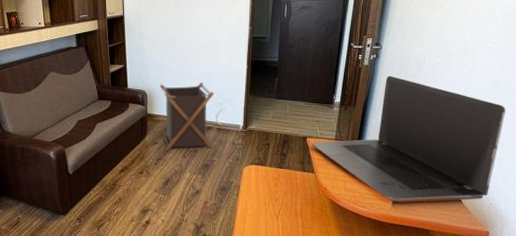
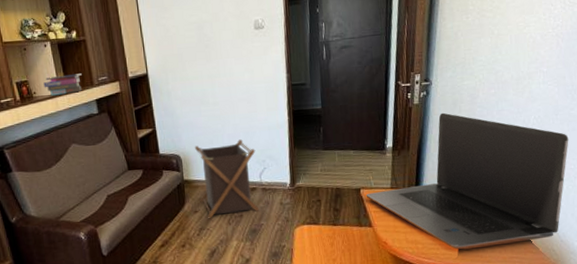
books: none [31,10,65,28] -> present [43,73,82,96]

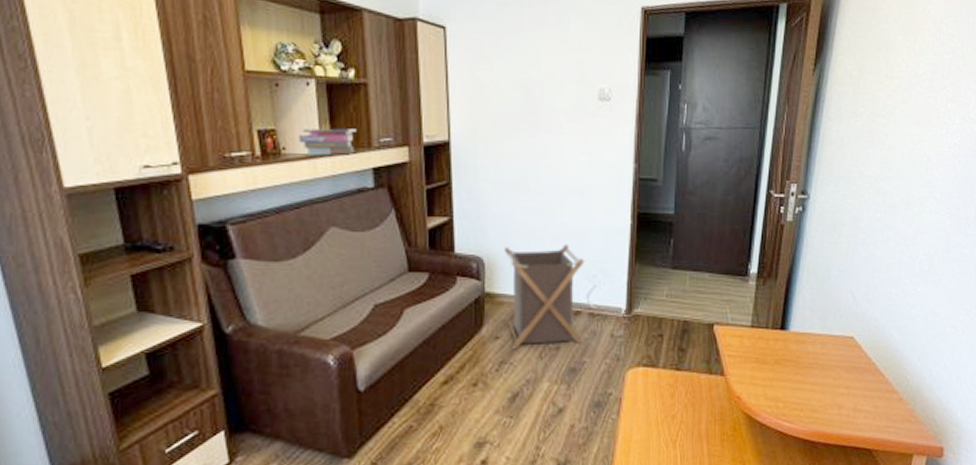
laptop computer: present [365,112,569,250] -> none [719,235,959,413]

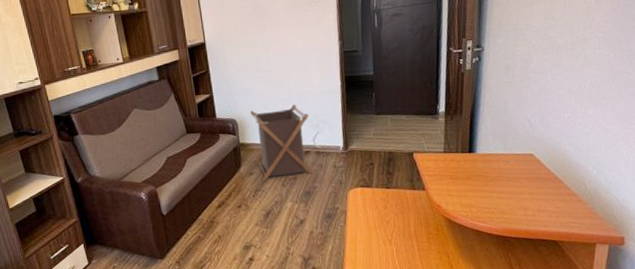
books: present [299,128,356,156] -> none [108,42,143,64]

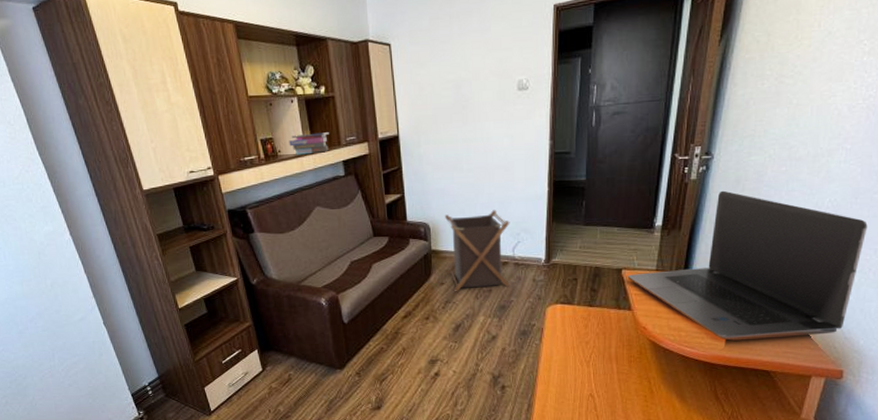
books: none [108,42,143,64] -> present [289,132,329,155]
laptop computer: none [418,78,627,214] -> present [627,190,868,341]

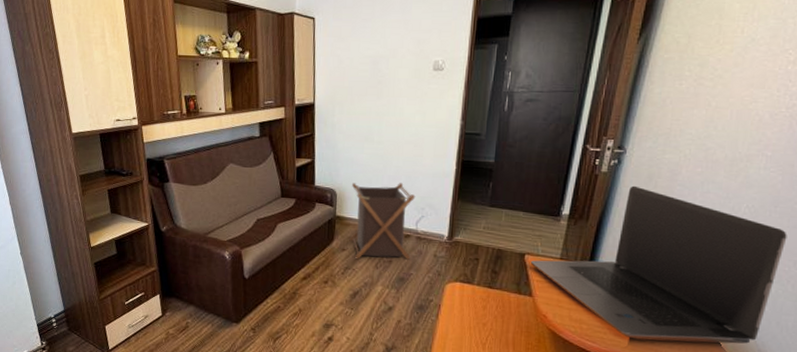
books: present [289,132,329,155] -> none [210,94,249,114]

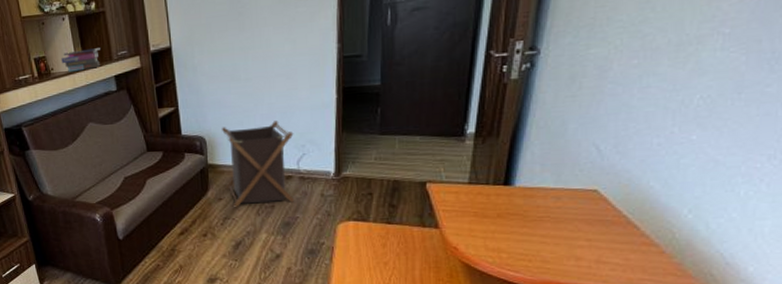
books: none [210,94,249,114] -> present [61,48,100,72]
laptop computer: present [530,185,787,344] -> none [433,90,757,264]

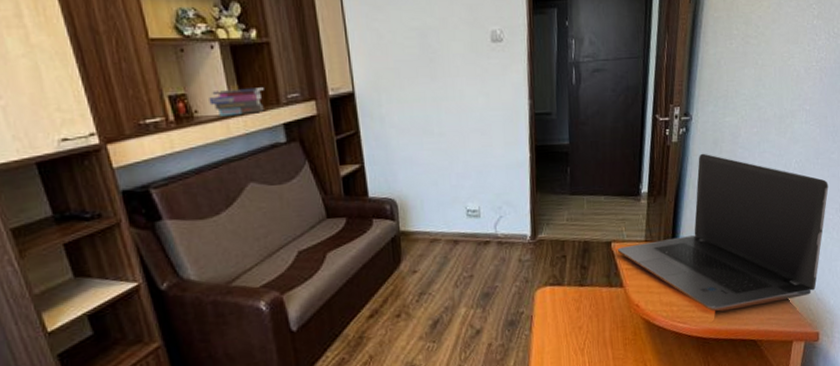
laundry basket: present [222,121,295,208] -> none [415,180,494,281]
laptop computer: none [433,90,757,264] -> present [617,153,829,312]

